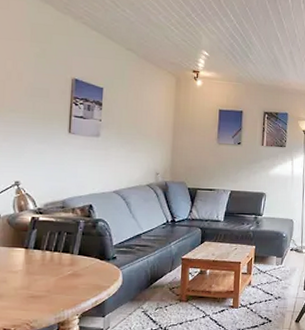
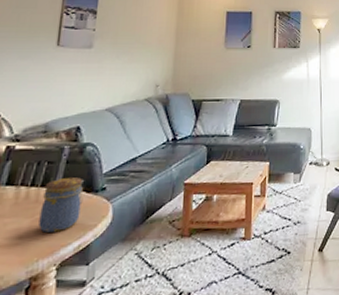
jar: none [62,247,98,289] -> present [38,177,84,233]

